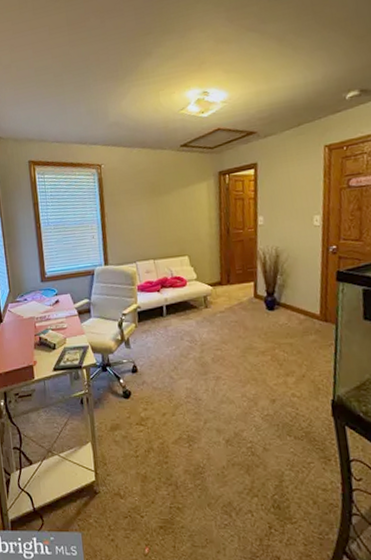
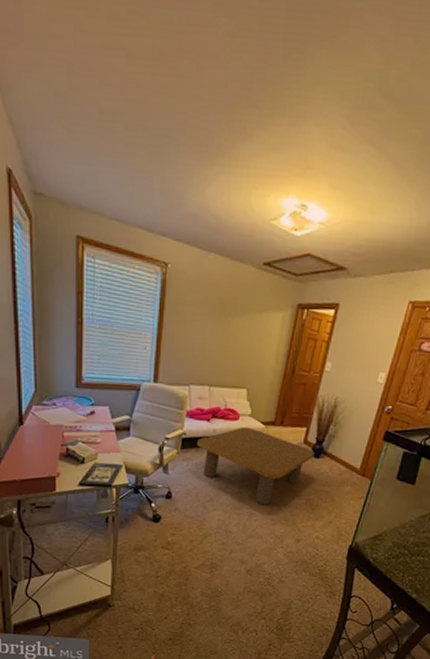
coffee table: none [152,291,269,367] -> present [197,426,315,506]

